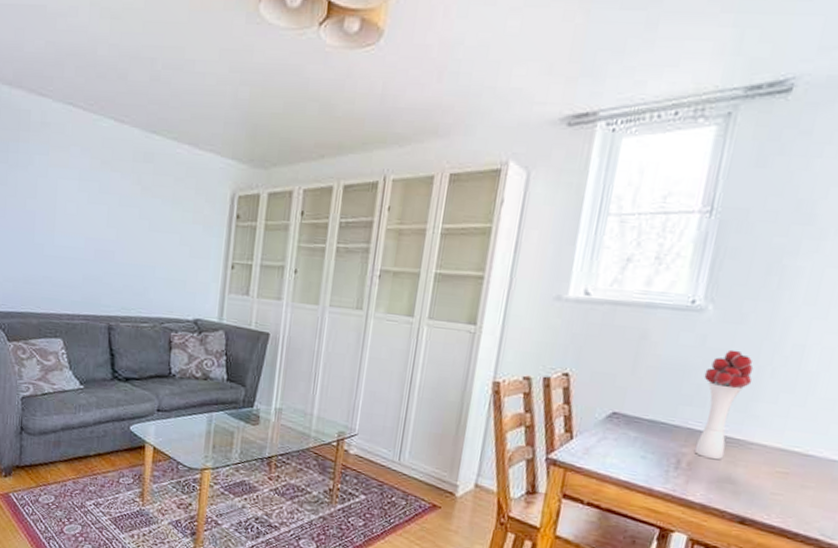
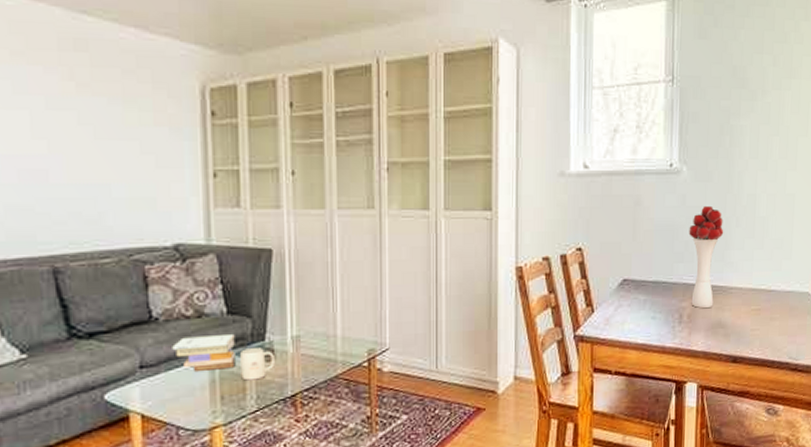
books: none [182,393,230,425] -> present [172,335,236,373]
mug: none [230,411,259,439] -> present [239,348,275,381]

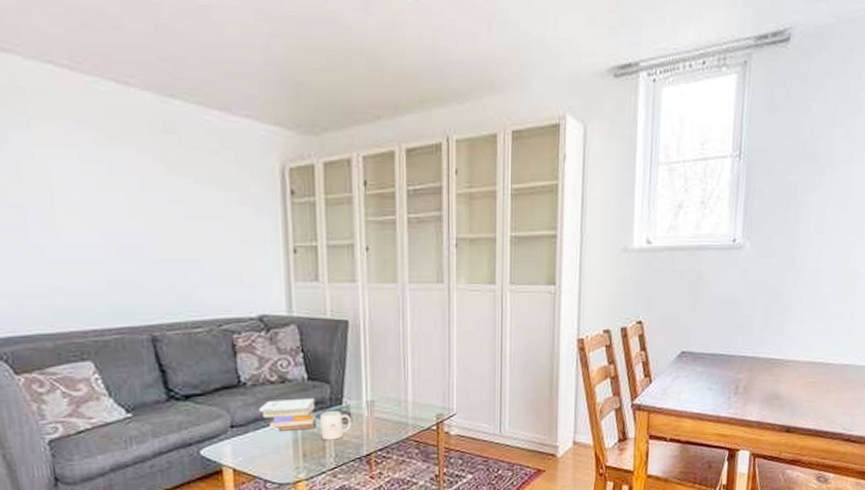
flower bouquet: present [689,205,724,309] -> none [747,280,784,381]

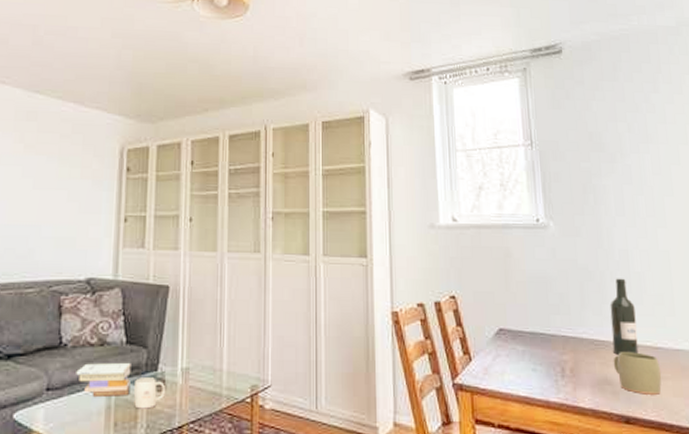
mug: none [784,369,828,407] -> present [613,352,662,395]
wine bottle: none [787,298,815,372] -> present [610,278,639,355]

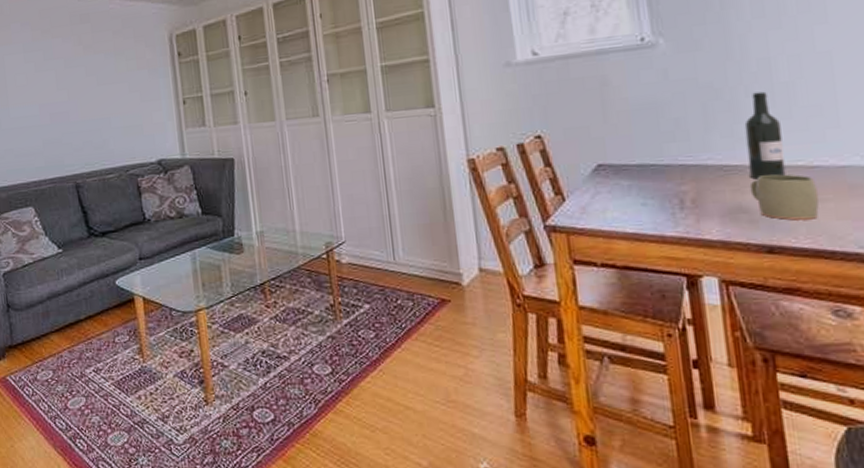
books: present [76,363,131,398] -> none [162,231,212,263]
mug: present [133,378,165,409] -> none [214,242,244,271]

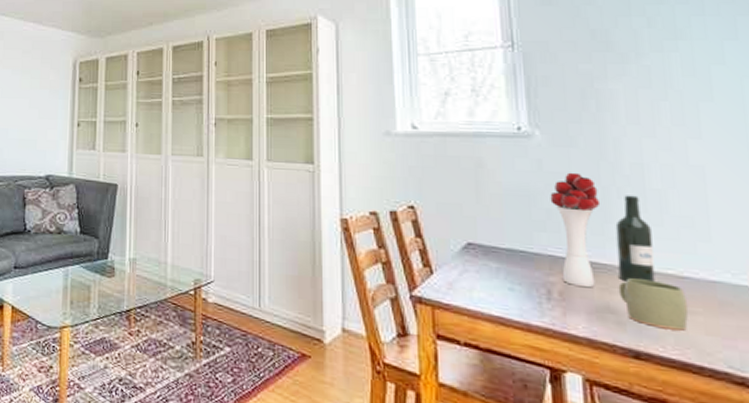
flower bouquet: none [677,76,729,192] -> present [550,172,601,288]

